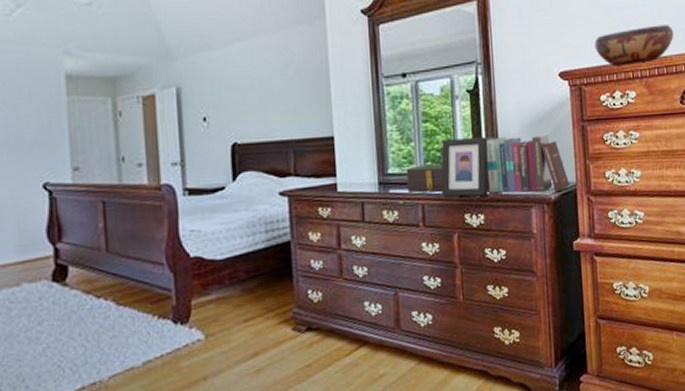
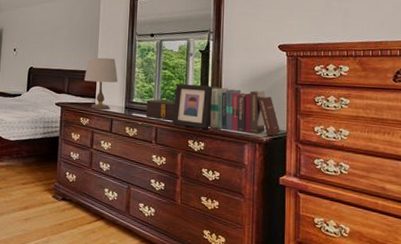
table lamp: none [317,115,365,192] -> present [84,57,118,110]
decorative bowl: present [594,25,674,67] -> none [313,16,390,46]

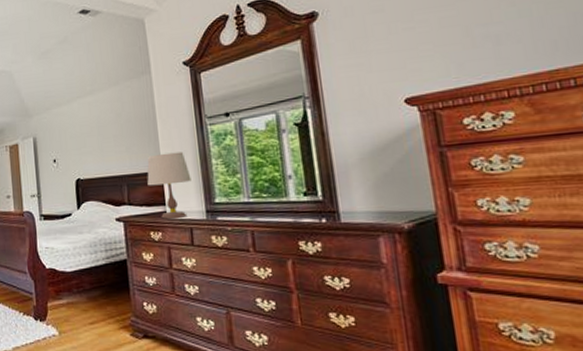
jewelry box: present [146,99,175,122] -> none [233,193,274,221]
picture frame: present [172,84,213,130] -> none [269,167,325,225]
books: present [208,86,281,136] -> none [319,163,429,222]

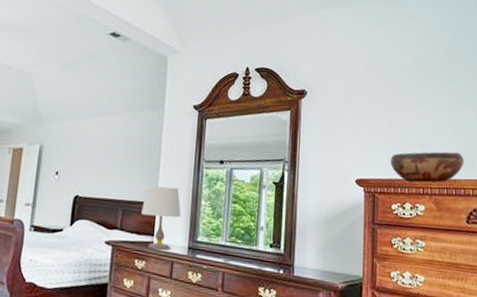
decorative bowl: none [450,34,569,87] -> present [390,151,464,183]

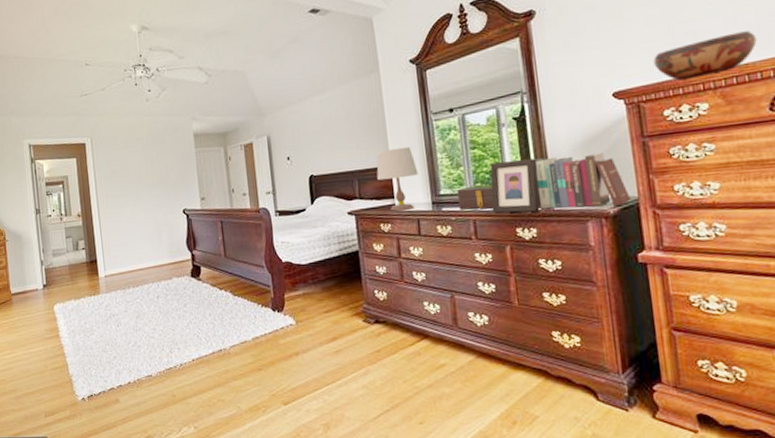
jewelry box: none [211,238,245,265] -> present [457,184,494,211]
picture frame: none [241,220,287,276] -> present [490,159,540,213]
books: none [281,224,357,283] -> present [535,153,632,209]

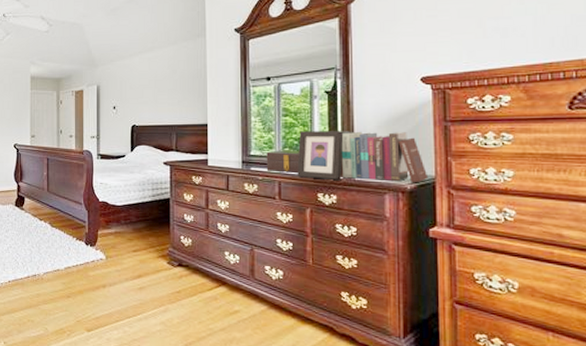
table lamp: present [376,147,418,211] -> none [194,108,232,166]
decorative bowl: present [653,31,757,81] -> none [463,32,563,73]

